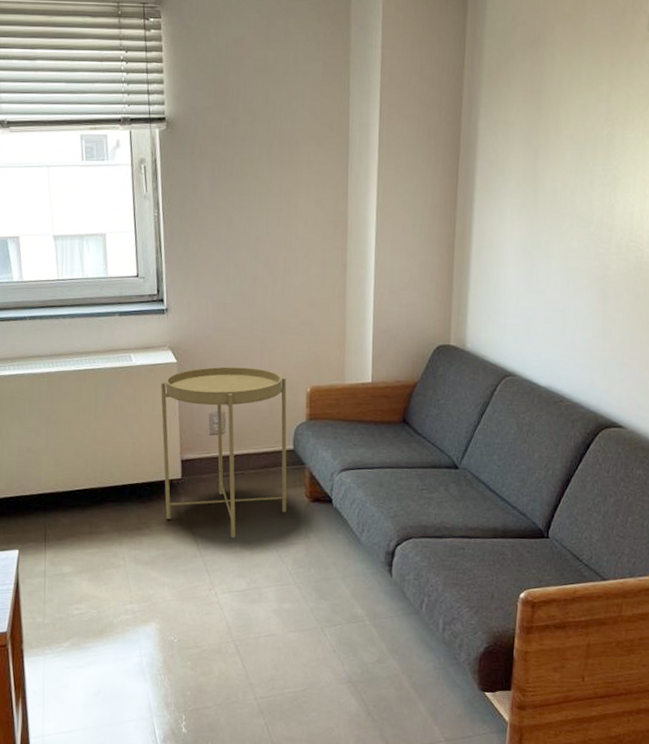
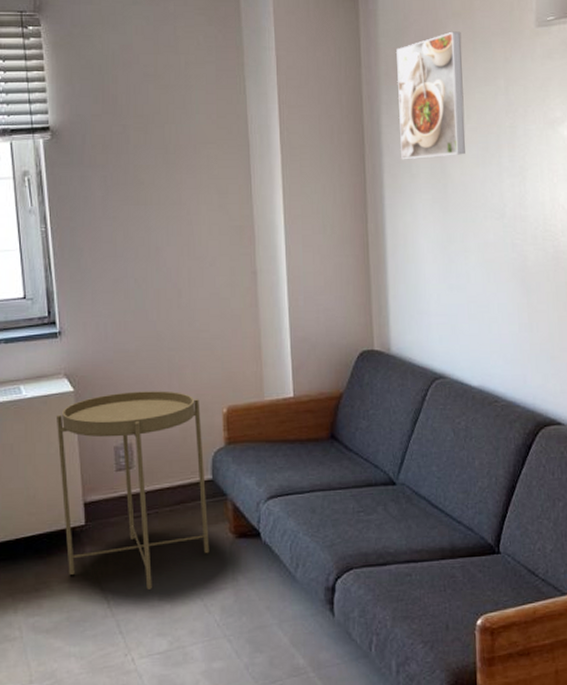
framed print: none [495,33,569,164] -> present [396,31,466,160]

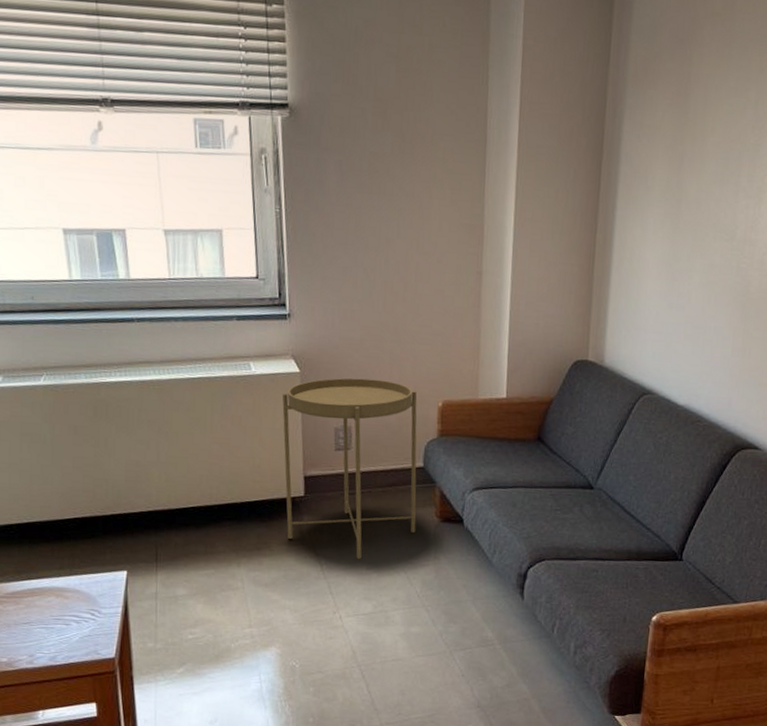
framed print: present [396,31,466,160] -> none [638,33,718,171]

